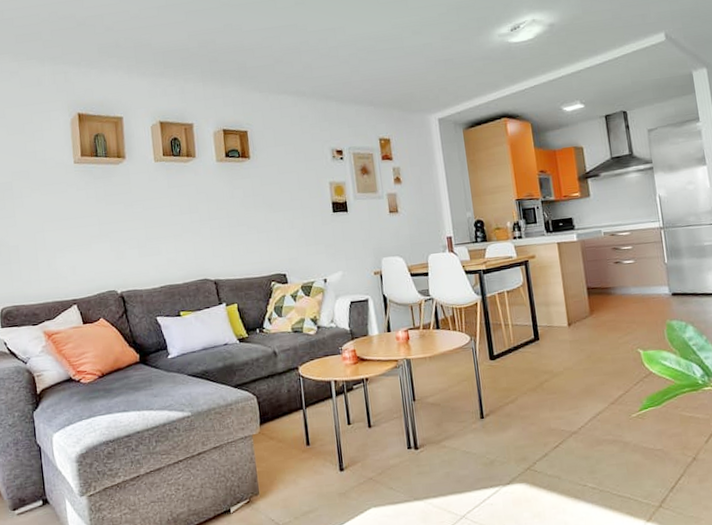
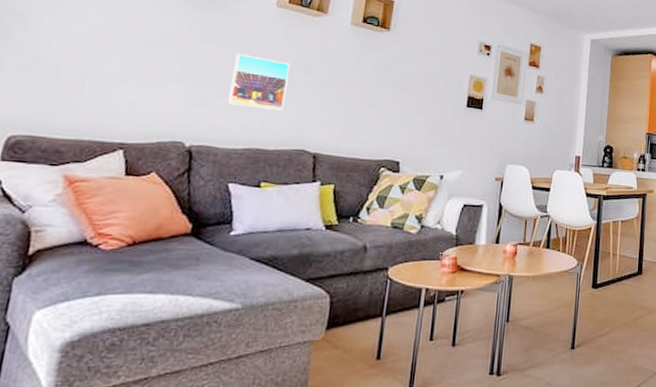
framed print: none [135,207,182,253] -> present [228,54,290,111]

